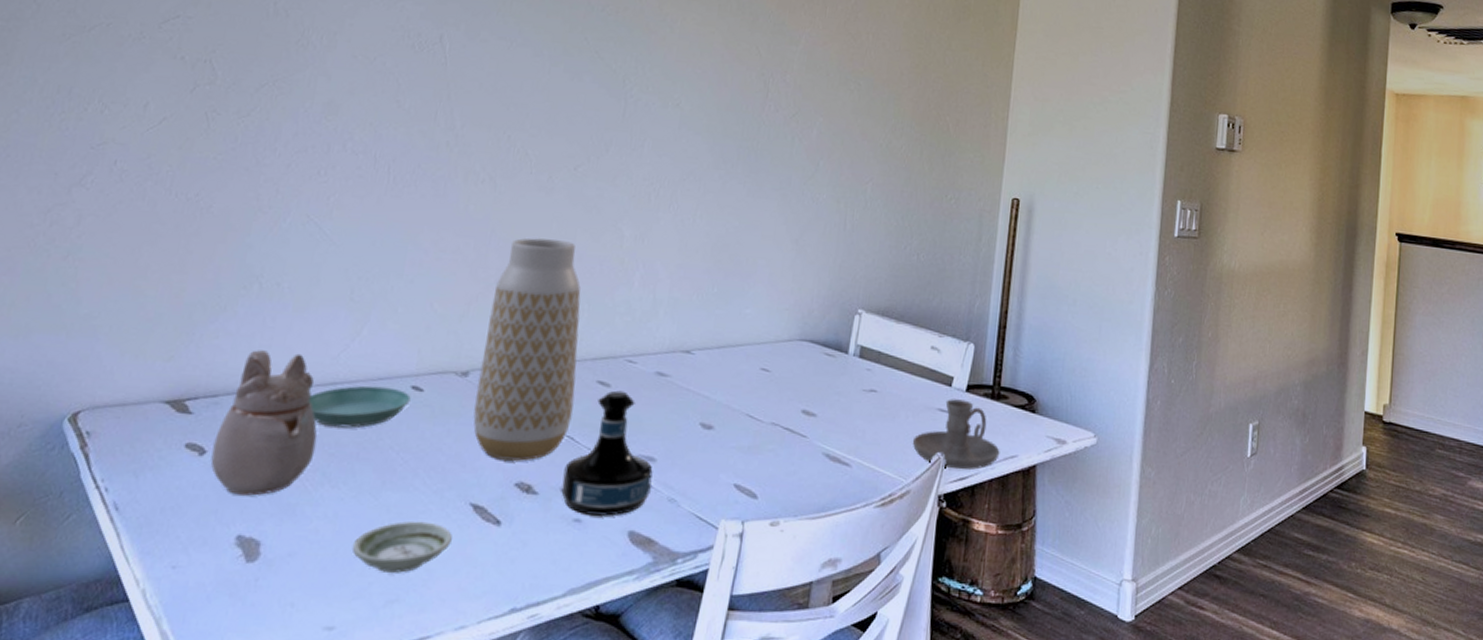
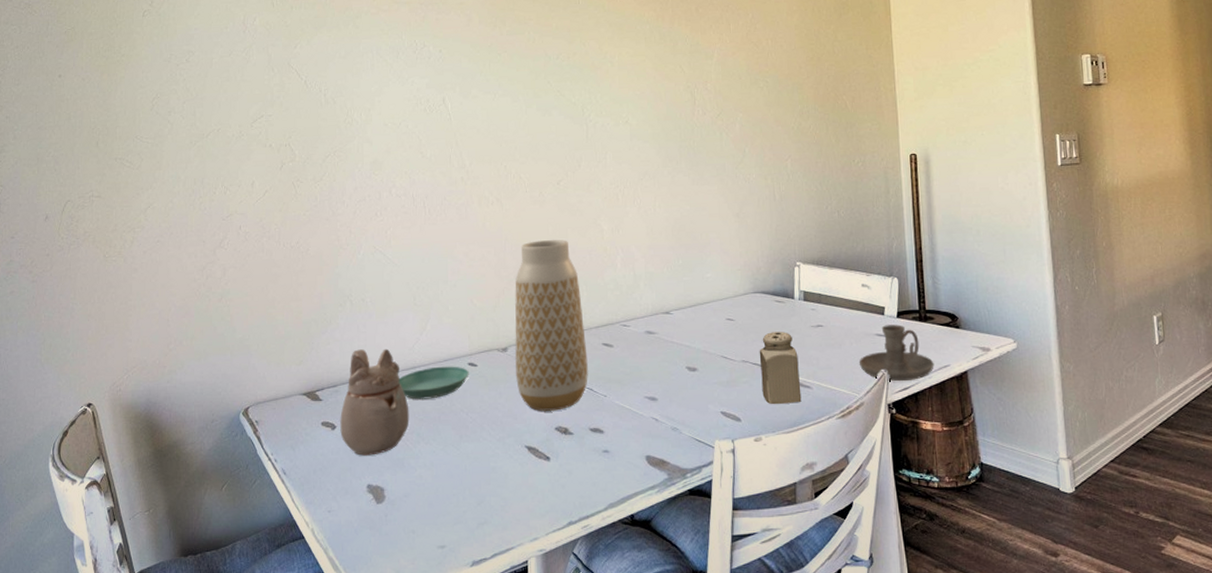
saucer: present [351,521,452,573] -> none [447,462,517,503]
tequila bottle: present [561,390,653,516] -> none [589,349,657,446]
salt shaker: none [789,391,841,483] -> present [759,332,802,405]

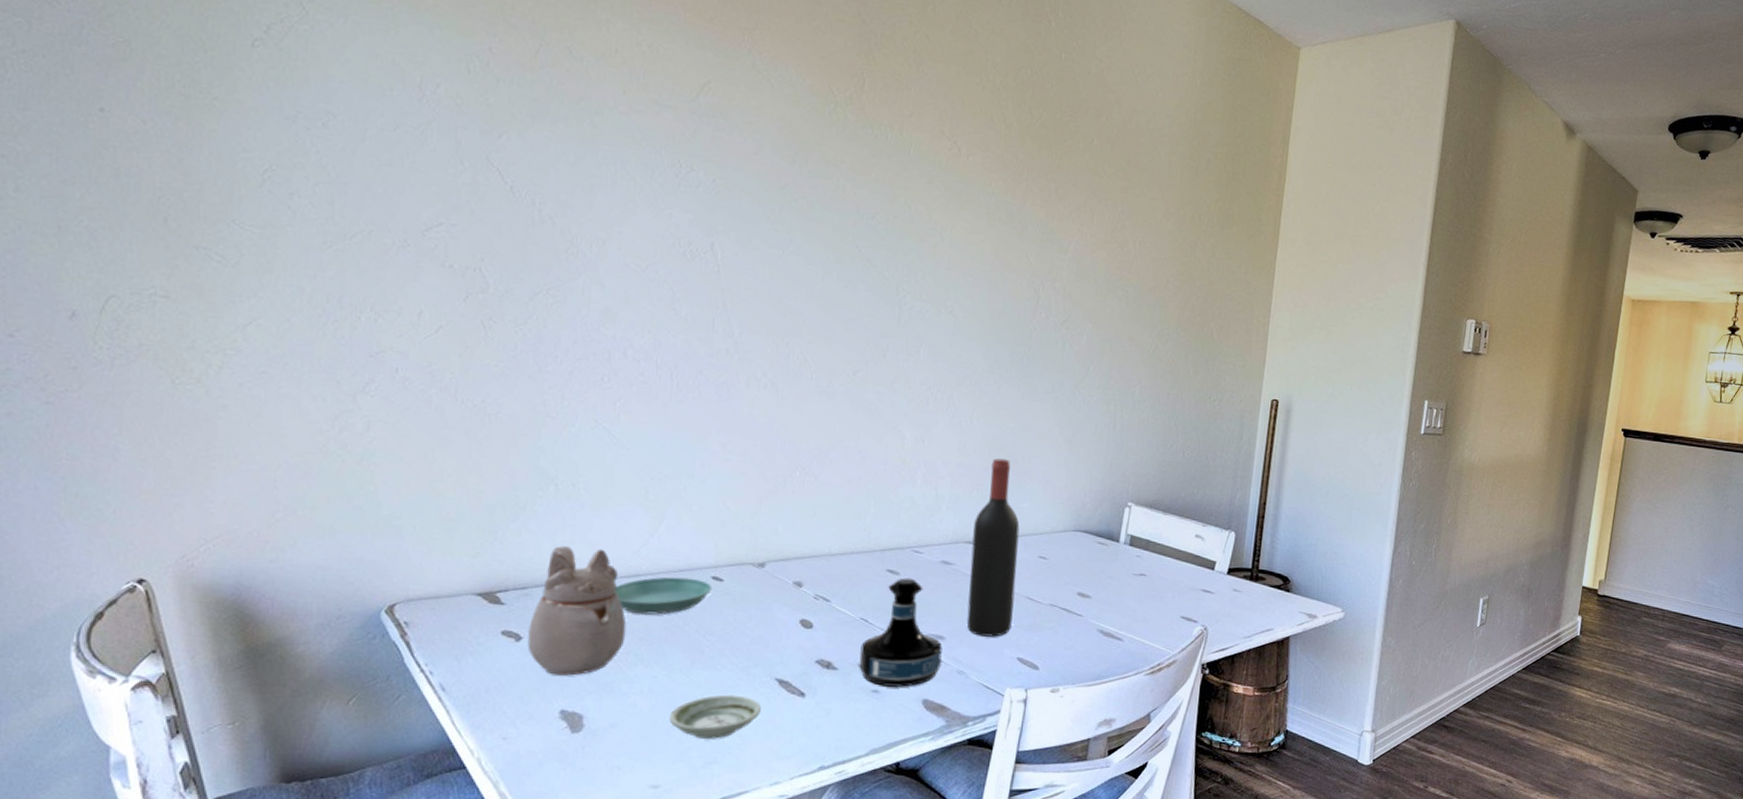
saucer: none [447,462,517,503] -> present [669,694,761,739]
vase: present [515,240,588,411] -> none [772,440,867,641]
tequila bottle: none [589,349,657,446] -> present [859,578,943,687]
wine bottle: none [668,237,712,395] -> present [967,458,1020,637]
salt shaker: present [759,332,802,405] -> none [1067,576,1114,655]
candle holder: present [859,324,934,382] -> none [1178,581,1258,643]

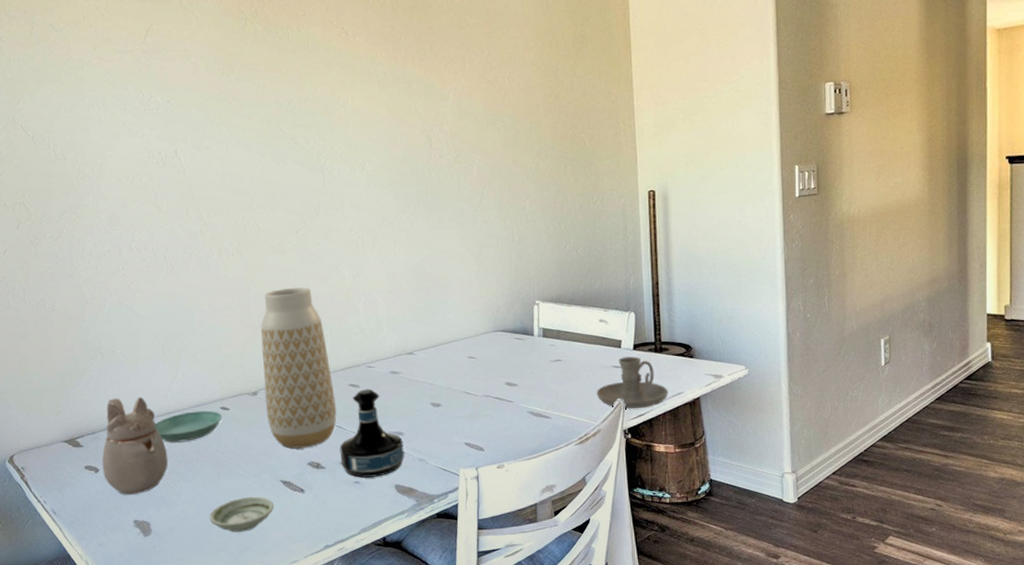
vase: none [772,440,867,641] -> present [260,287,337,449]
wine bottle: present [967,458,1020,637] -> none [411,281,456,429]
candle holder: none [1178,581,1258,643] -> present [596,356,669,409]

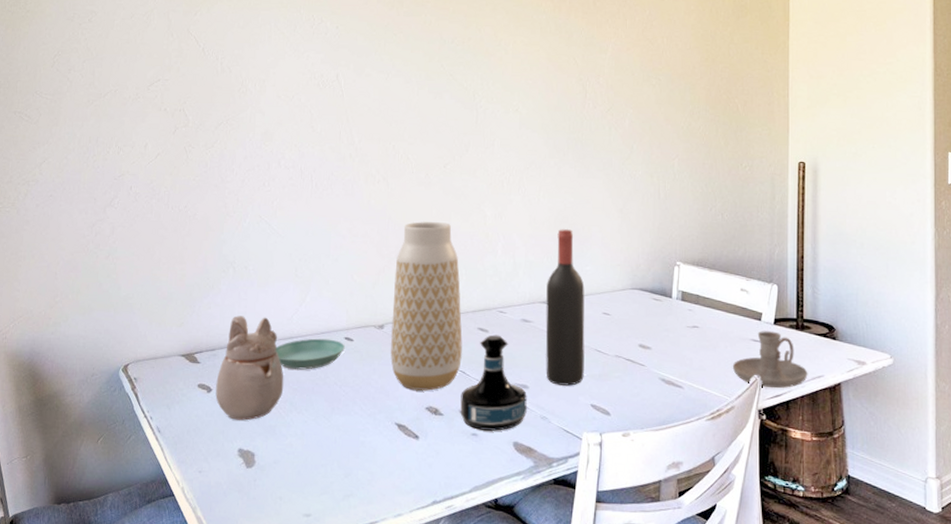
saucer: present [209,496,274,532] -> none [316,436,385,475]
wine bottle: none [411,281,456,429] -> present [545,229,585,386]

